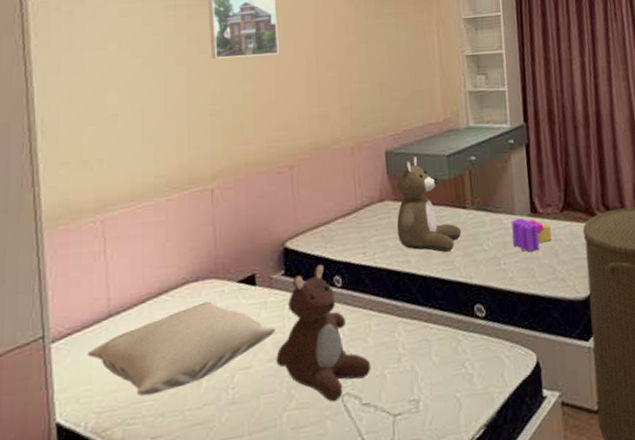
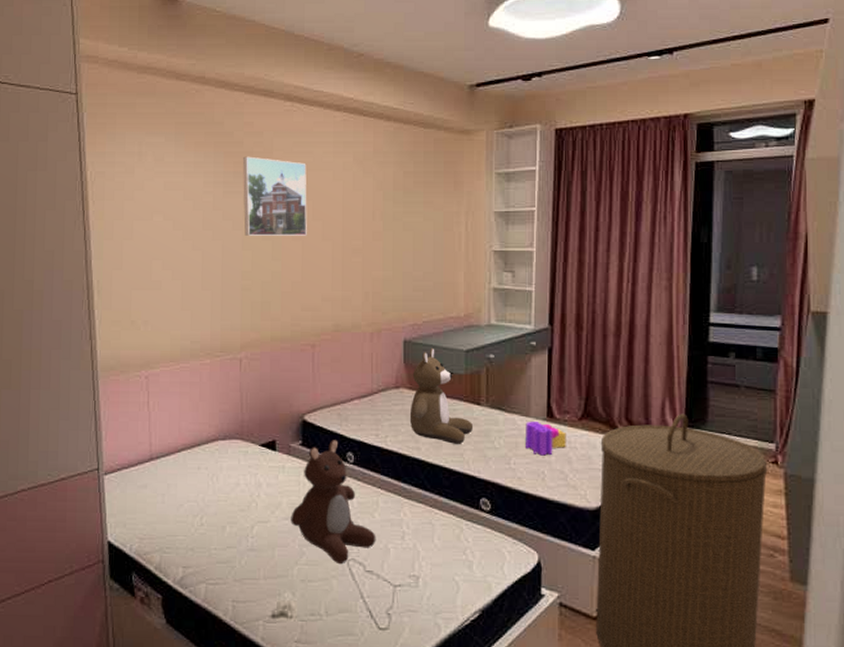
pillow: present [86,301,276,397] -> none [132,459,292,531]

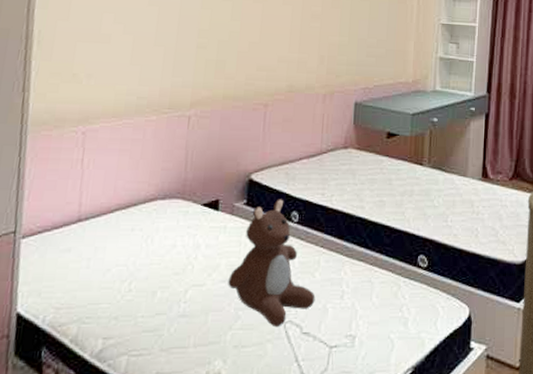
teddy bear: present [409,348,474,445] -> none [355,111,416,204]
toy blocks: present [524,422,566,456] -> none [461,181,498,213]

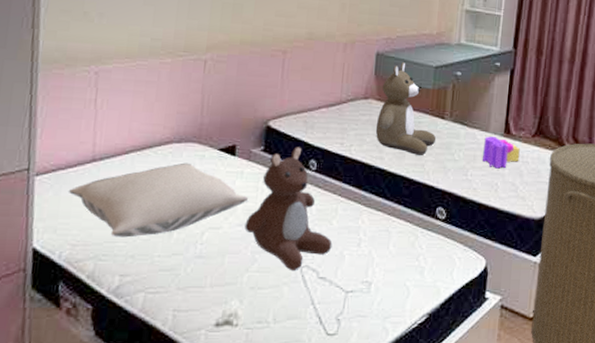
pillow: none [53,219,232,299] -> present [68,162,249,238]
teddy bear: none [355,111,416,204] -> present [375,62,437,156]
toy blocks: none [461,181,498,213] -> present [482,136,520,169]

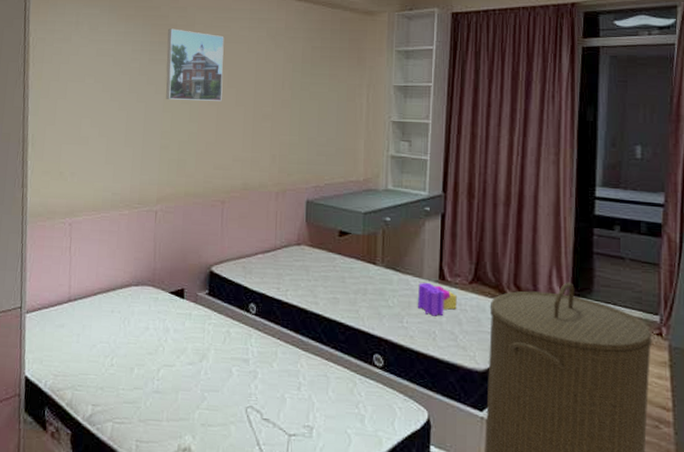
pillow: present [68,162,249,238] -> none [50,304,197,371]
teddy bear: present [244,147,333,271] -> none [194,291,274,411]
teddy bear: present [375,62,437,156] -> none [309,209,369,302]

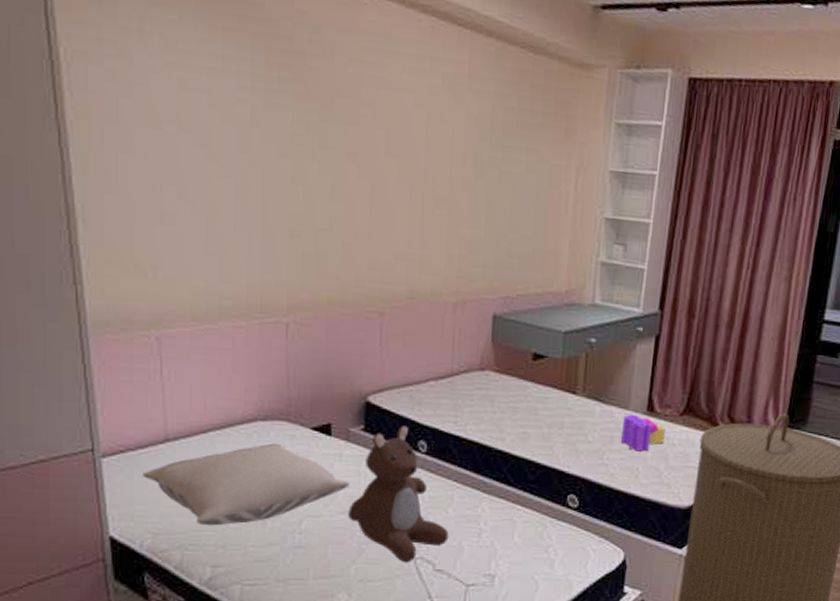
pillow: none [50,304,197,371] -> present [141,443,351,526]
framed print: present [166,28,224,101] -> none [292,57,380,175]
teddy bear: none [194,291,274,411] -> present [348,425,449,563]

